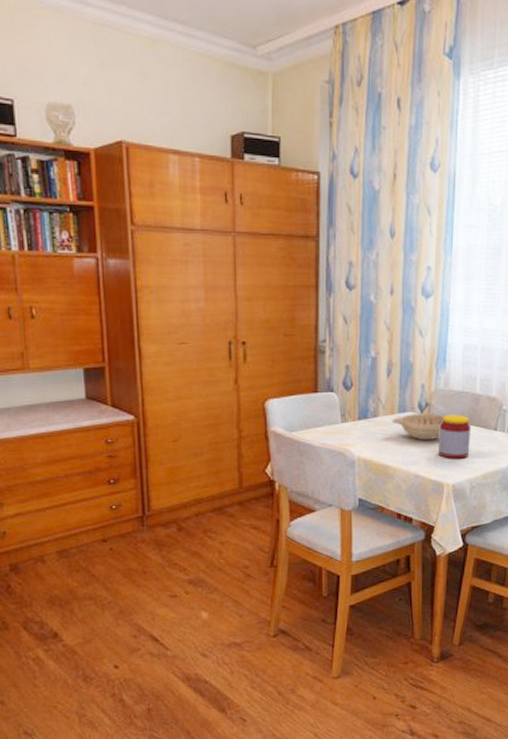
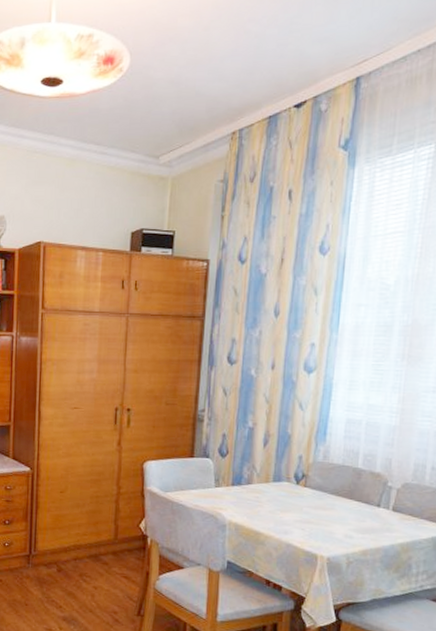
decorative bowl: present [391,412,444,441] -> none [265,483,322,511]
jar: present [438,415,472,459] -> none [313,487,351,533]

